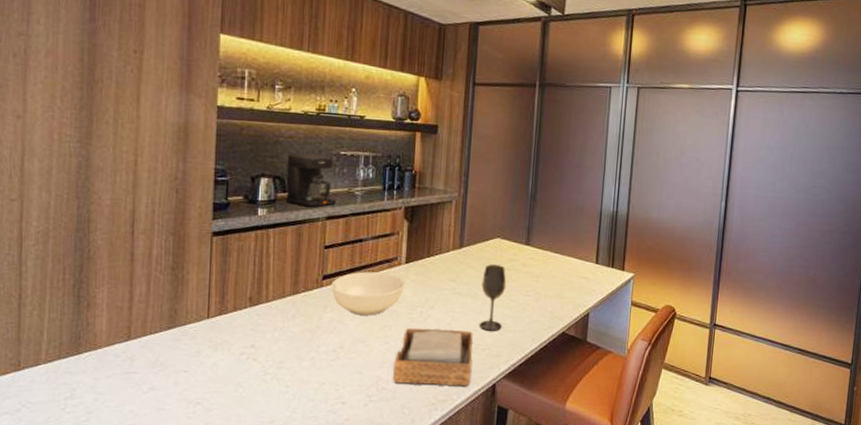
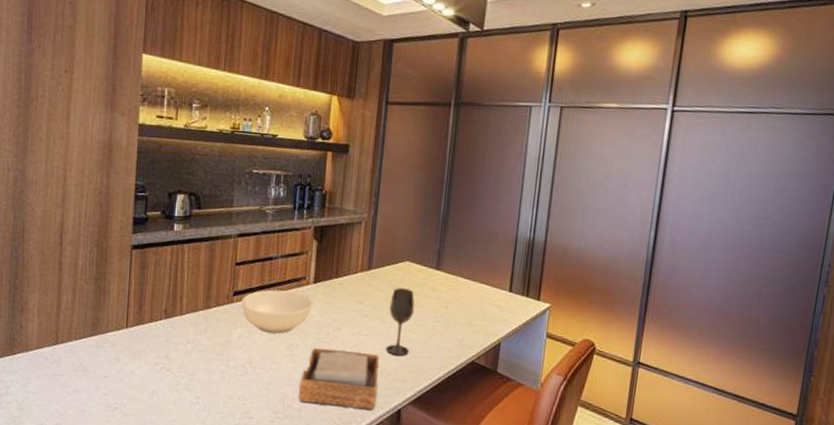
coffee maker: present [286,153,336,207] -> none [201,171,248,225]

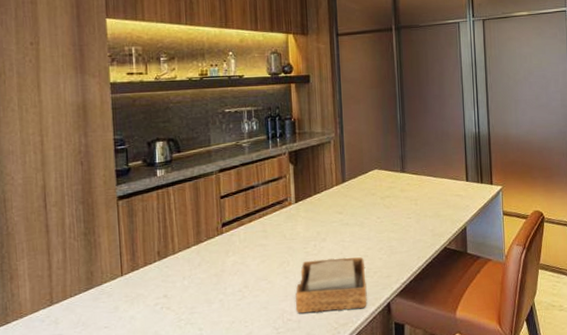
bowl: present [241,289,312,334] -> none [230,213,297,256]
wine glass: present [386,288,415,356] -> none [366,193,389,255]

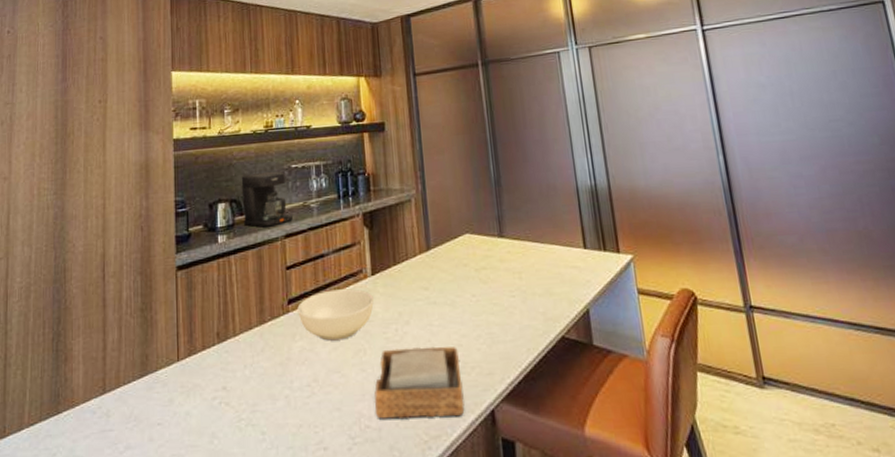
coffee maker: none [178,114,226,163] -> present [241,171,293,228]
bowl: none [230,213,297,256] -> present [297,288,374,341]

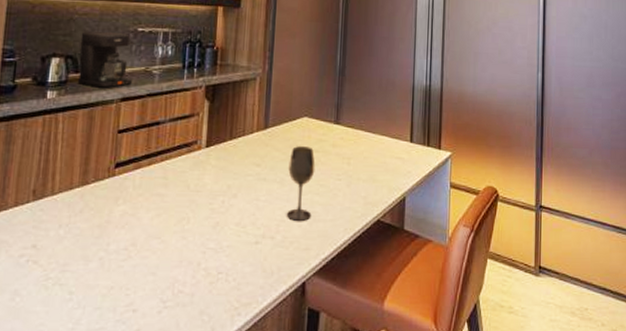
bowl: present [297,288,374,341] -> none [124,158,205,207]
napkin holder: present [374,346,465,420] -> none [190,219,281,287]
wine glass: none [457,264,490,344] -> present [287,146,316,221]

